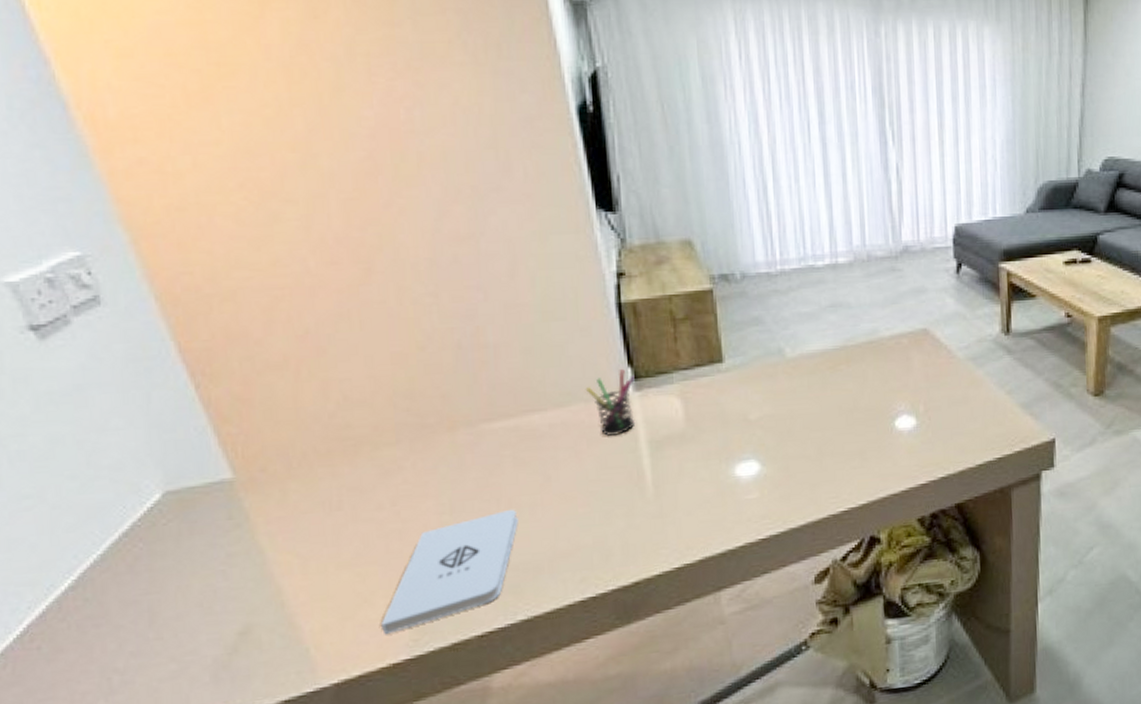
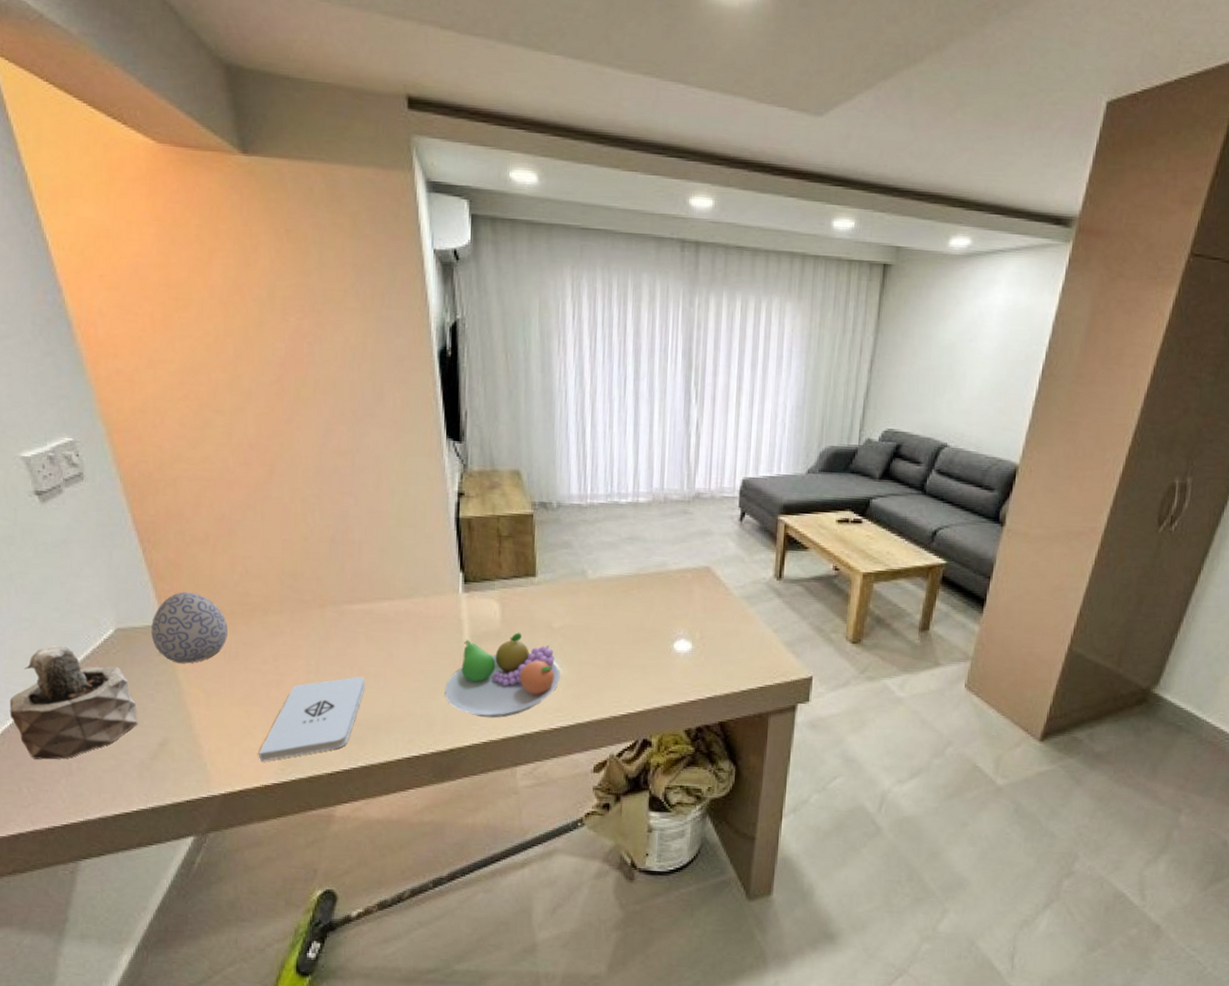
succulent plant: none [10,524,207,680] -> present [9,645,139,760]
decorative egg: none [215,432,326,526] -> present [151,592,228,664]
pen holder: present [585,369,636,437] -> none [425,573,464,628]
fruit bowl: none [621,431,764,538] -> present [444,633,560,718]

